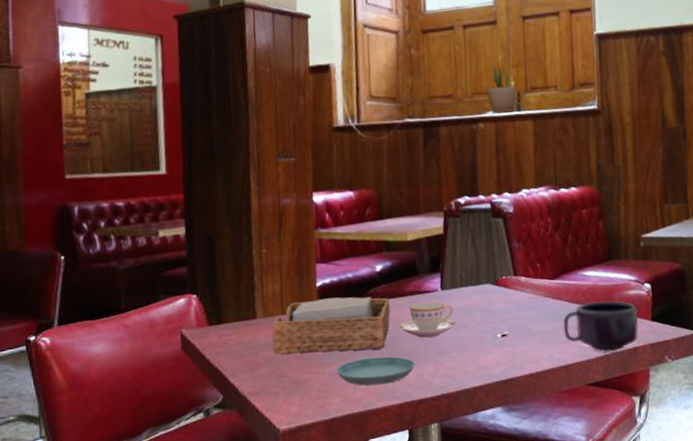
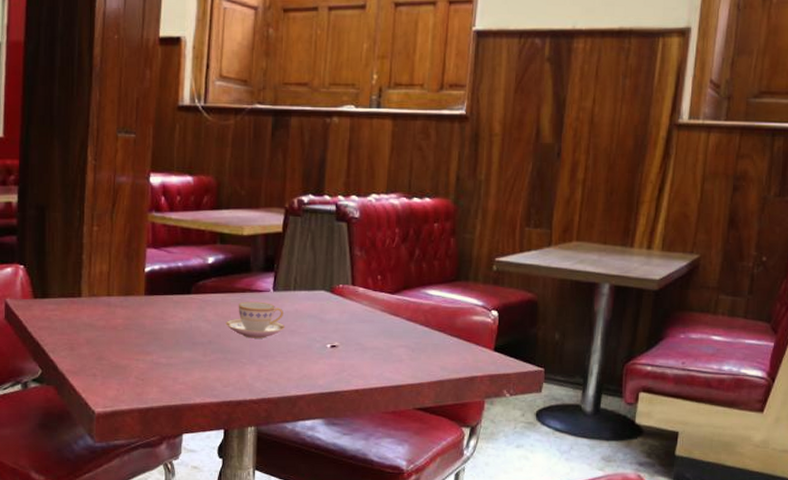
napkin holder: present [272,296,391,355] -> none [95,284,219,344]
saucer: present [336,356,415,386] -> none [157,352,237,380]
potted plant: present [487,59,516,114] -> none [346,49,378,108]
mug: present [563,300,639,351] -> none [397,323,481,378]

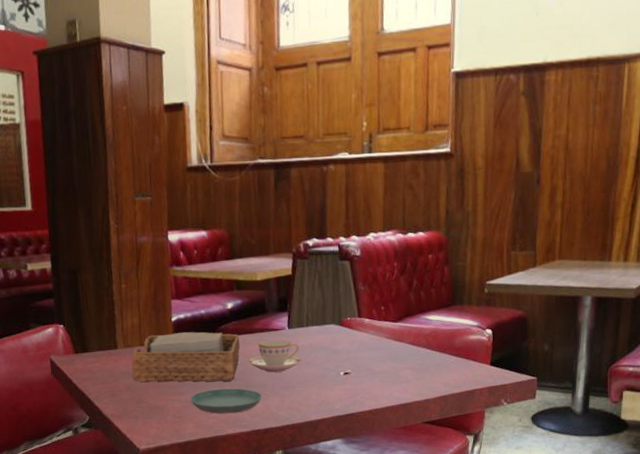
napkin holder: none [95,284,219,344] -> present [132,332,241,383]
saucer: none [157,352,237,380] -> present [190,388,262,414]

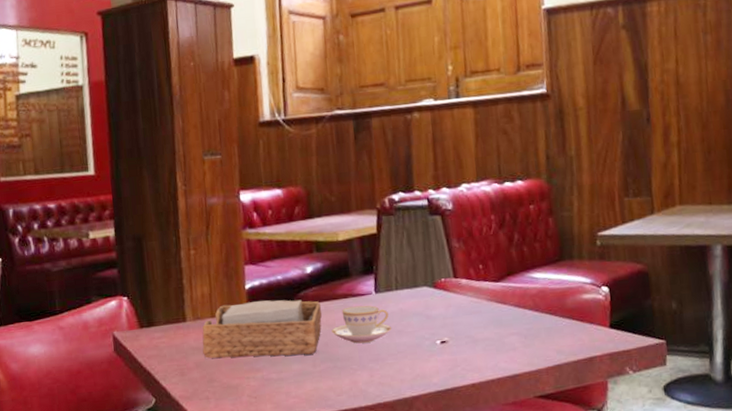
saucer: present [190,388,262,414] -> none [267,362,348,393]

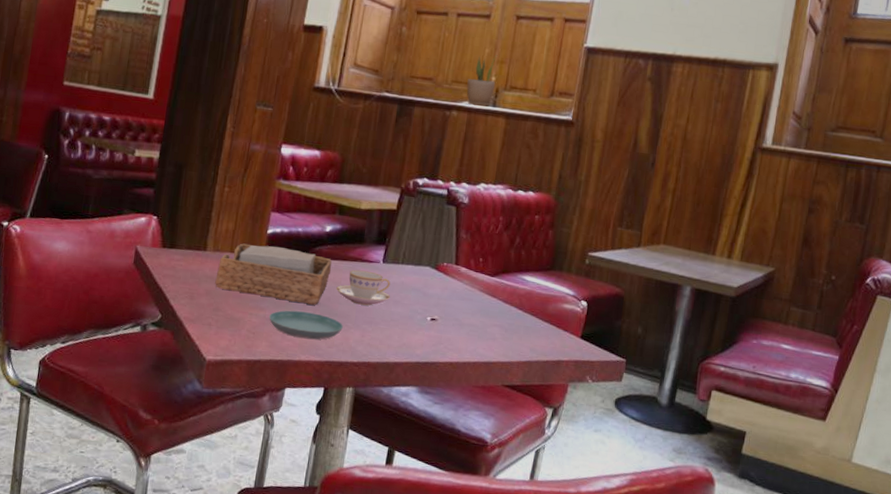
saucer: none [267,362,348,393] -> present [269,310,343,340]
potted plant: none [422,41,455,102] -> present [466,55,498,107]

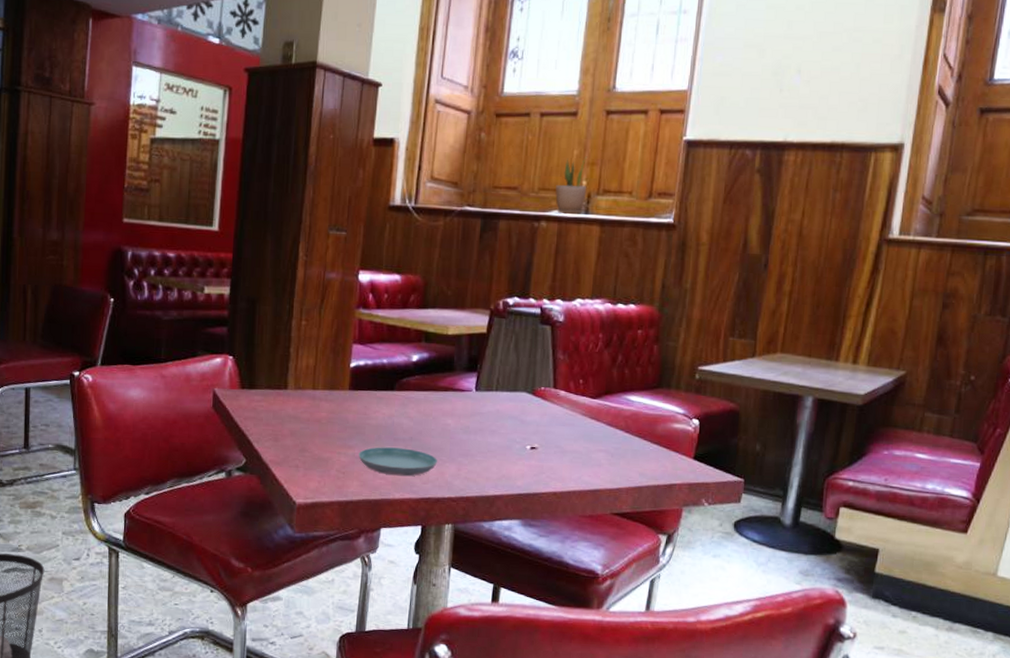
napkin holder: present [215,243,332,305] -> none [299,379,421,440]
teacup: present [336,270,391,306] -> none [427,400,486,437]

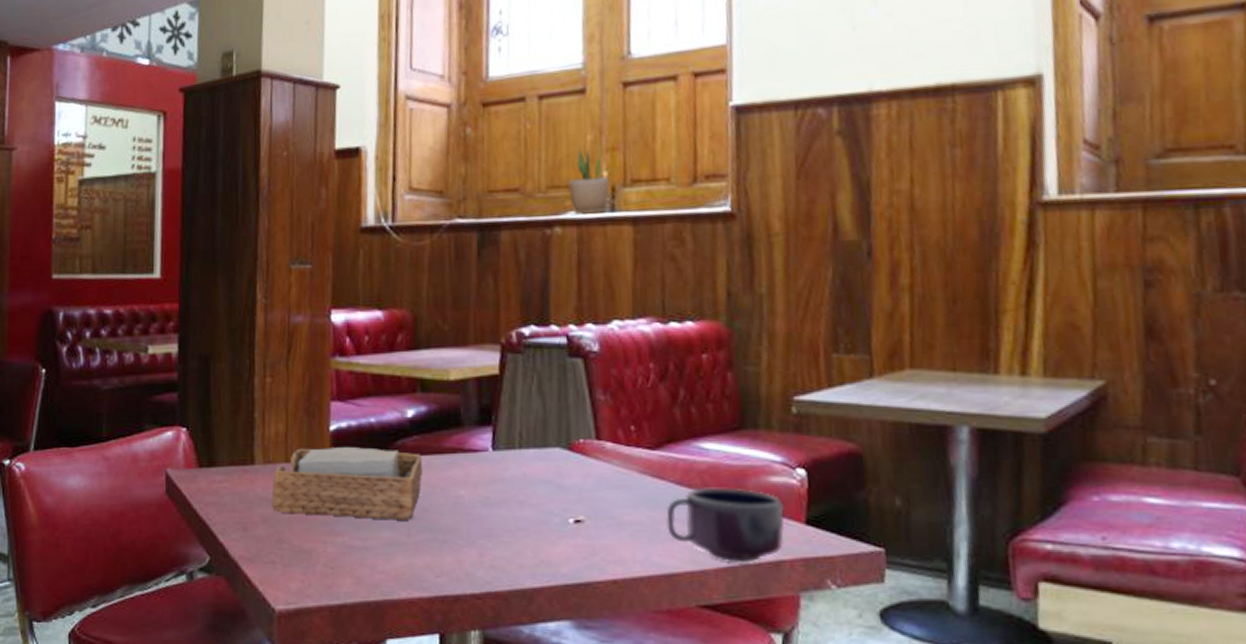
napkin holder: none [299,379,421,440] -> present [272,446,424,520]
saucer: present [358,447,437,476] -> none [349,531,452,568]
mug: none [597,428,682,485] -> present [666,487,786,563]

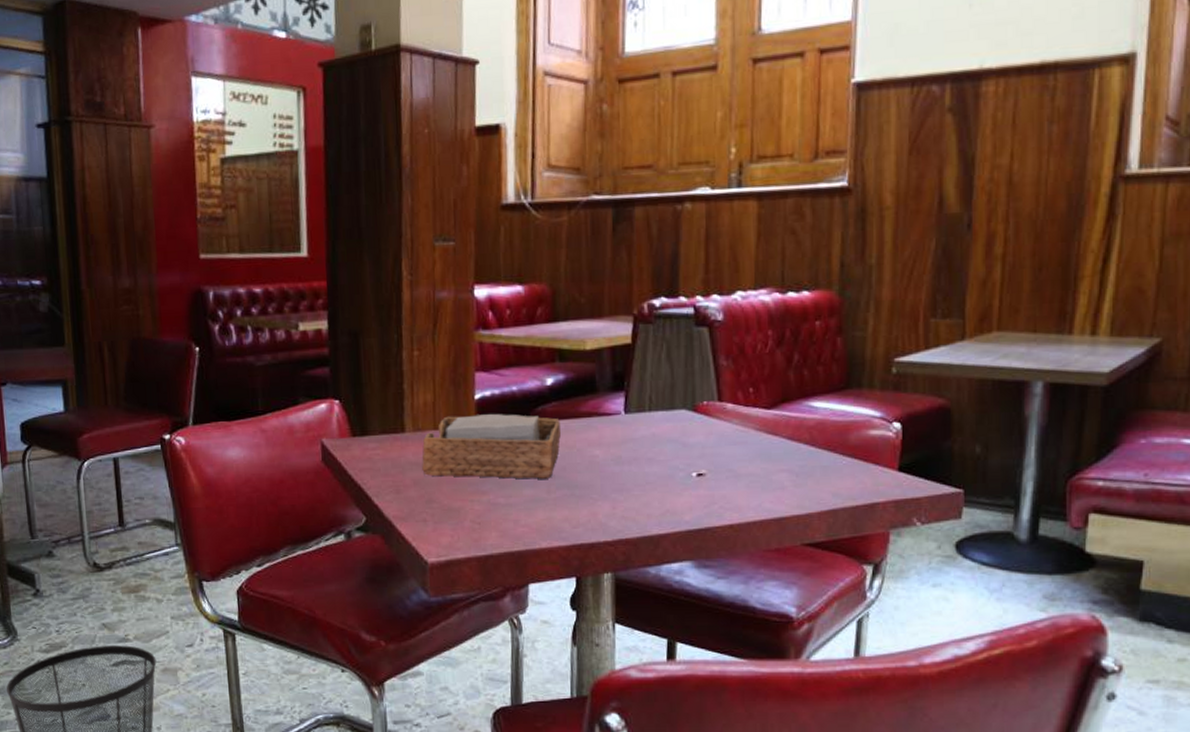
potted plant: present [568,140,610,215] -> none [699,117,738,190]
mug: present [666,487,786,563] -> none [778,440,882,506]

